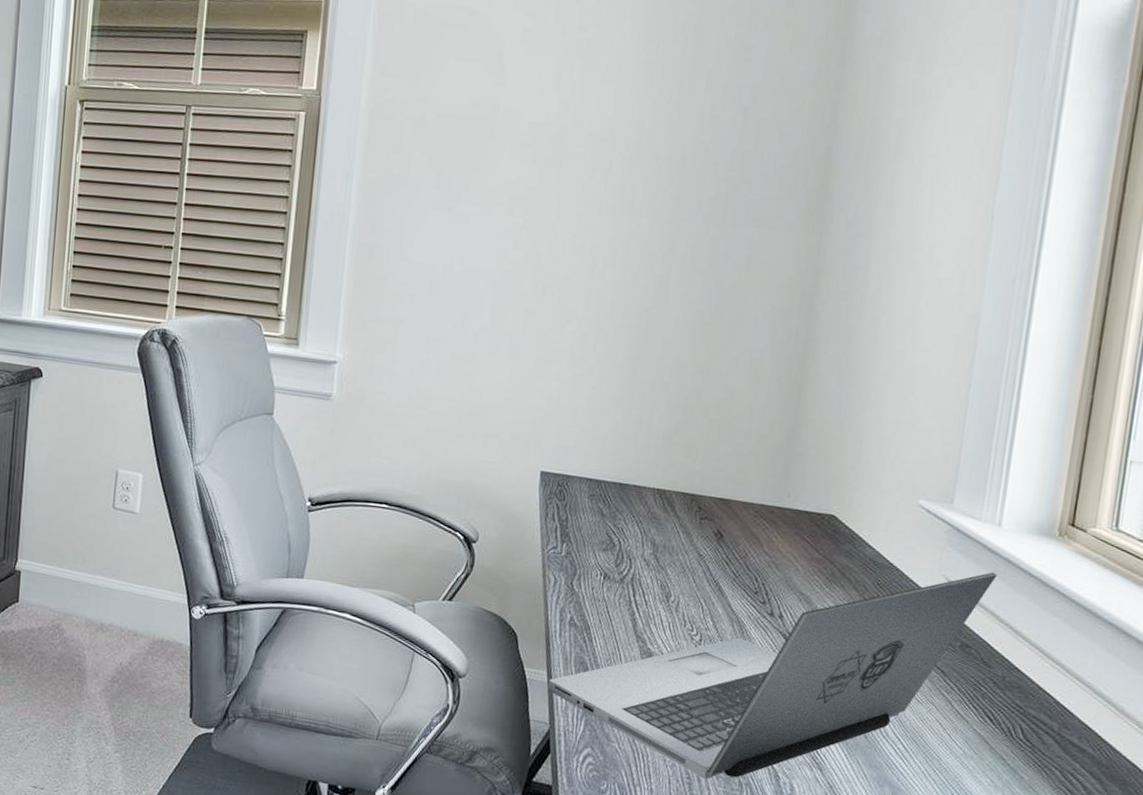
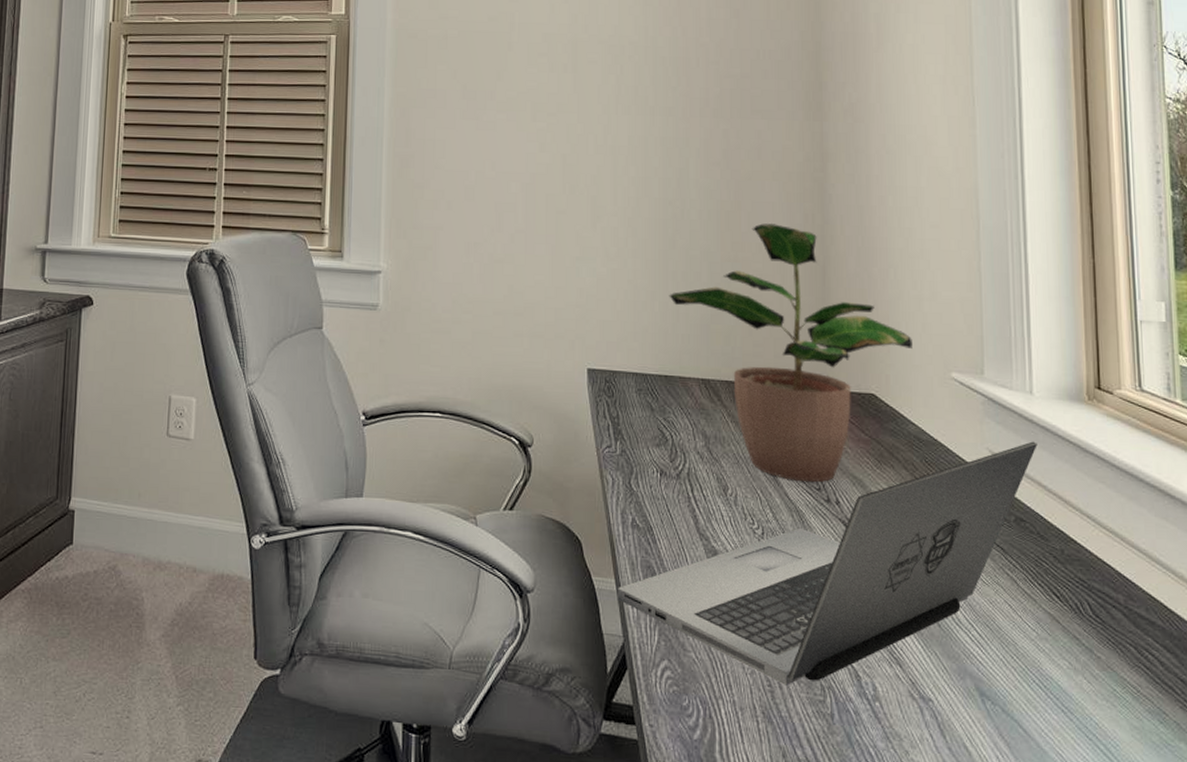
potted plant: none [633,337,884,596] -> present [669,223,912,483]

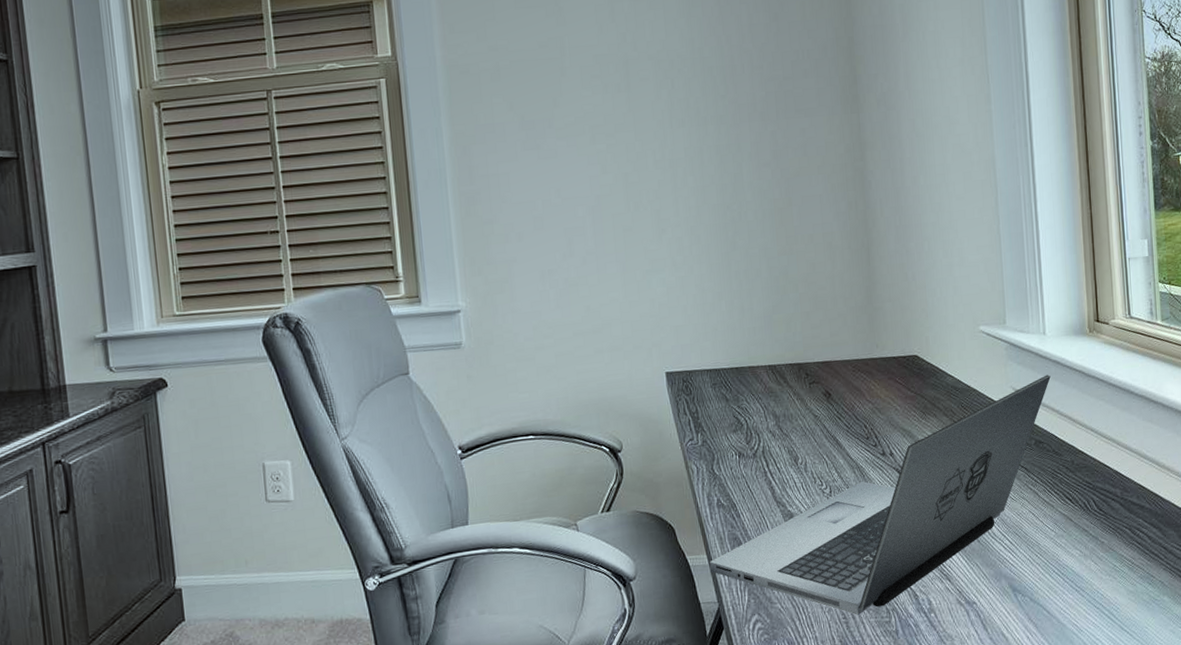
potted plant: present [669,223,912,483] -> none [734,214,947,442]

